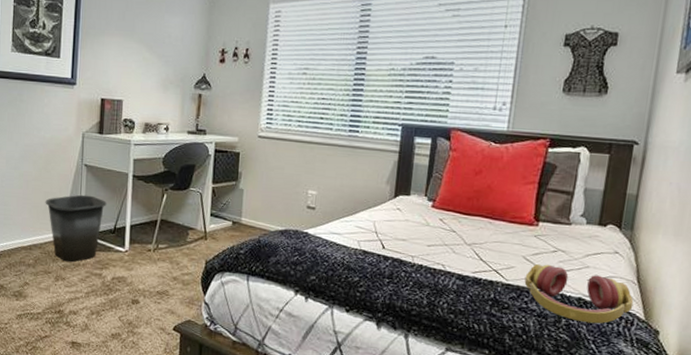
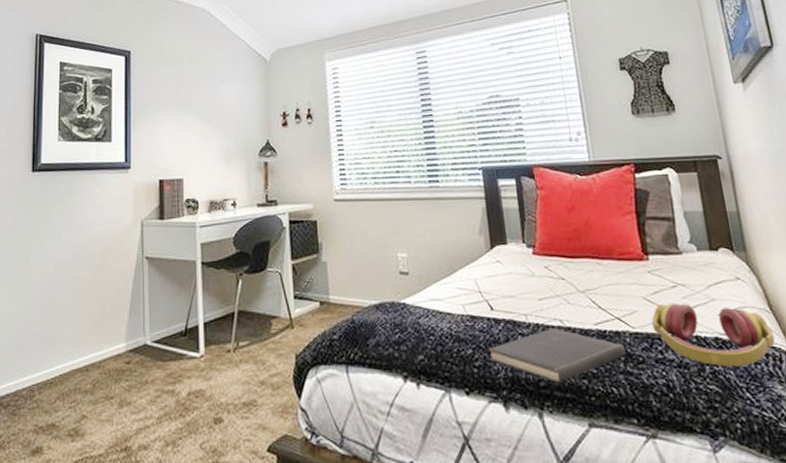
waste bin: present [45,194,107,262] -> none [102,293,174,381]
hardcover book: none [373,270,495,314] -> present [489,327,626,383]

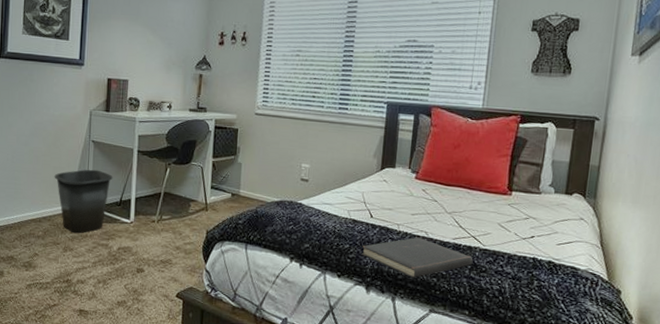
waste bin: none [102,293,174,381] -> present [54,169,113,234]
headphones: present [651,302,776,367] -> none [500,230,598,285]

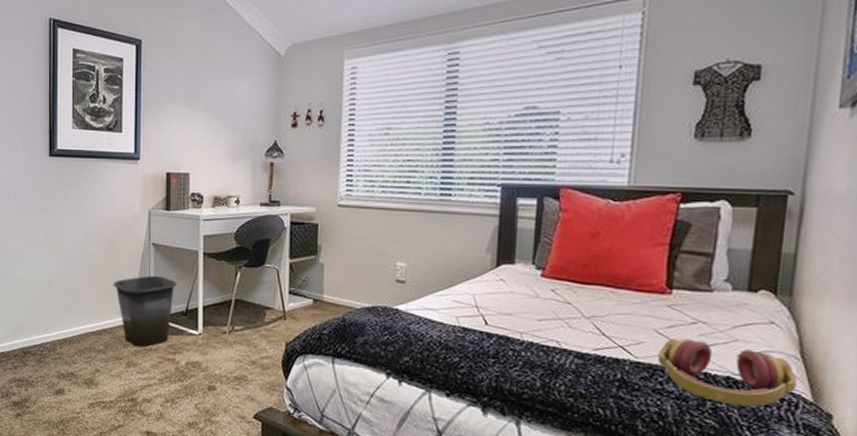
hardcover book: present [362,237,474,278] -> none [476,347,622,398]
headphones: none [500,230,598,285] -> present [657,338,798,407]

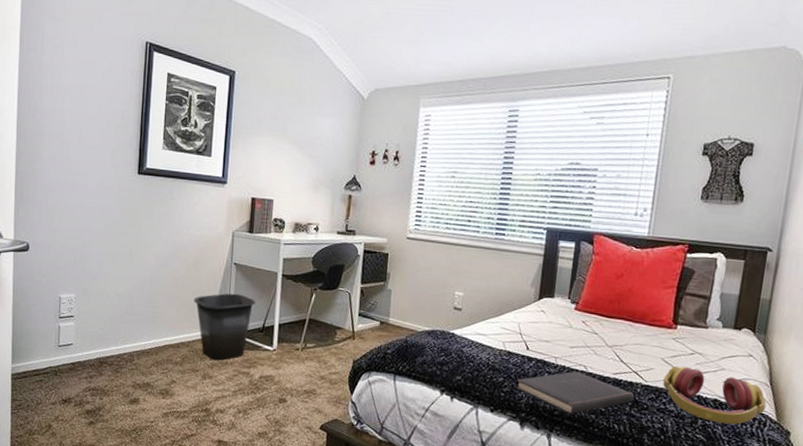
hardcover book: none [476,347,622,398] -> present [517,371,635,414]

